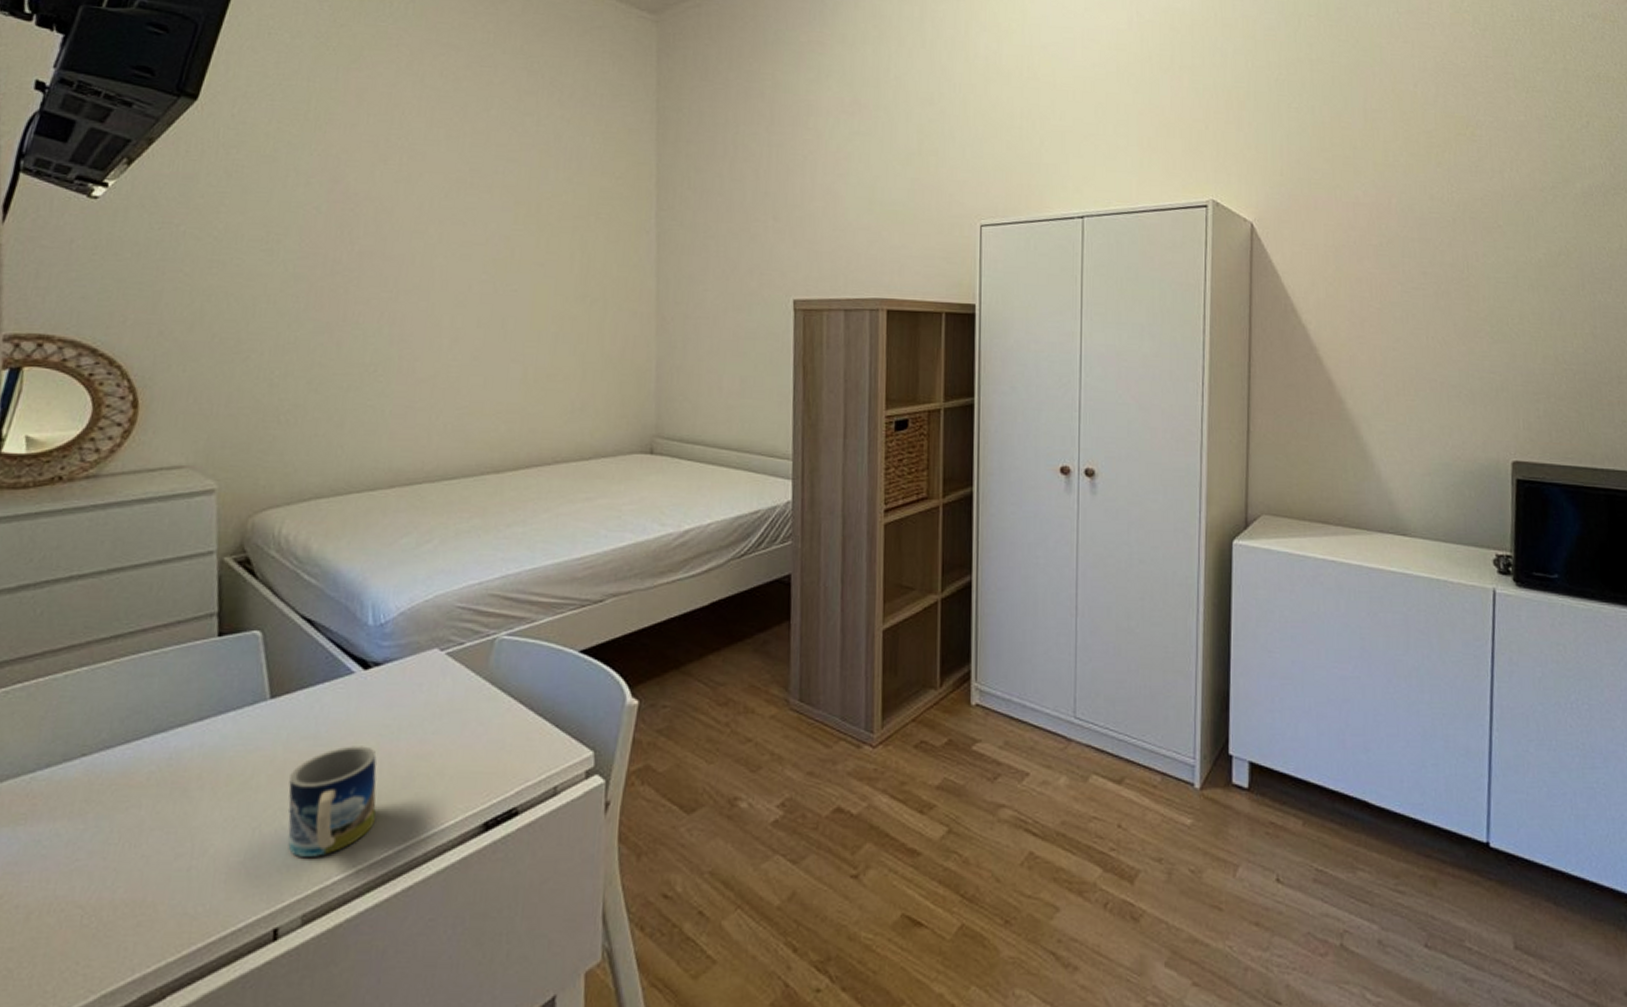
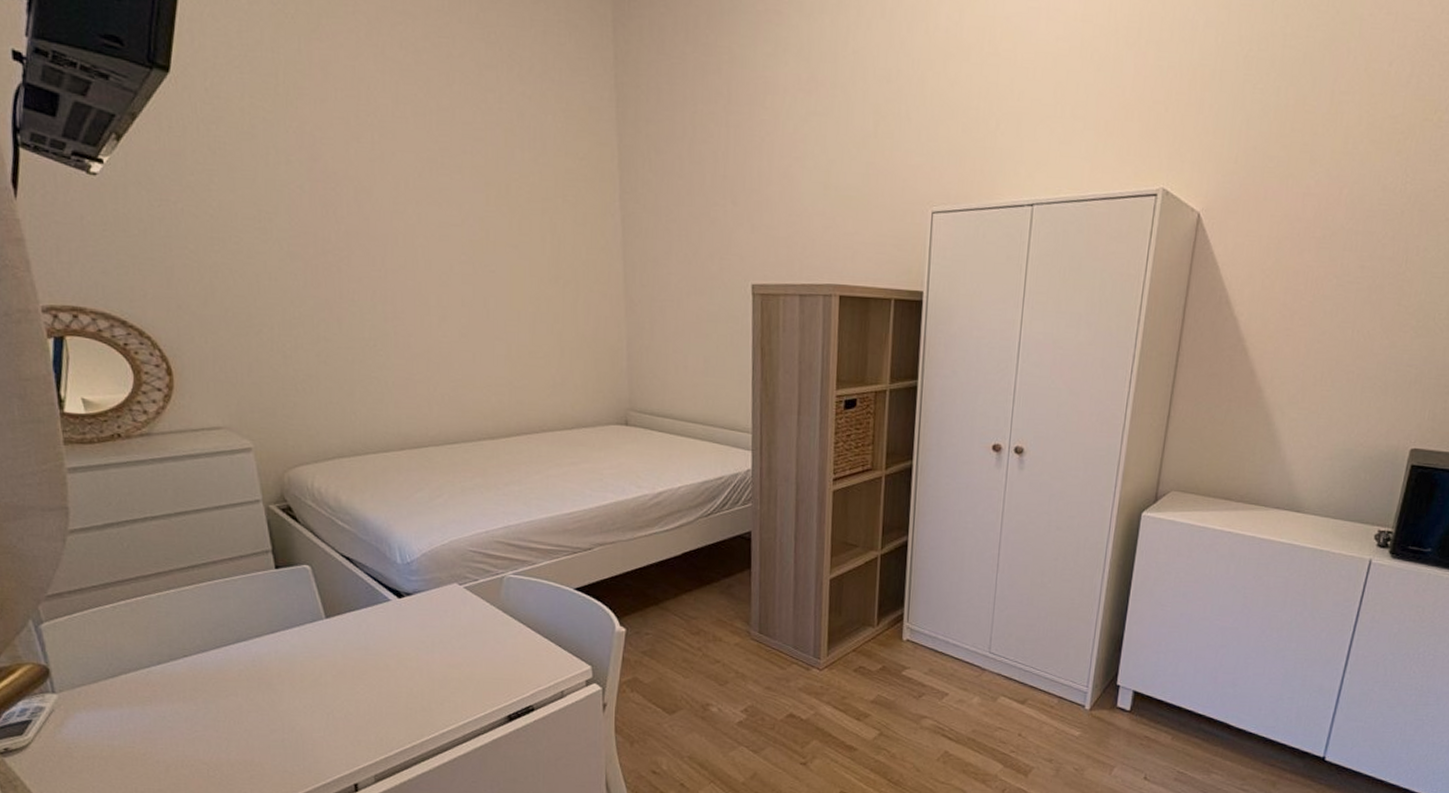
mug: present [288,746,377,857] -> none [350,656,421,735]

